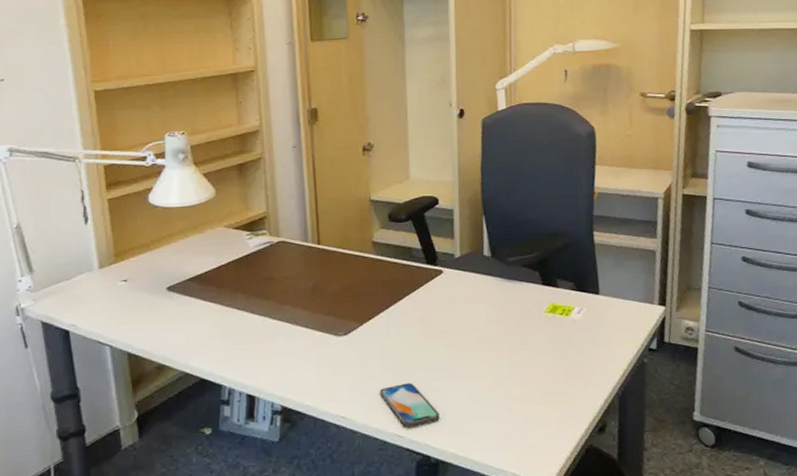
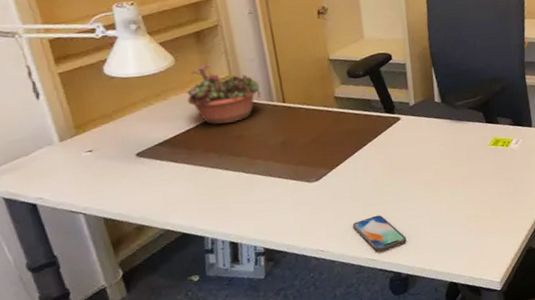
succulent planter: none [223,198,297,262] -> present [187,64,262,125]

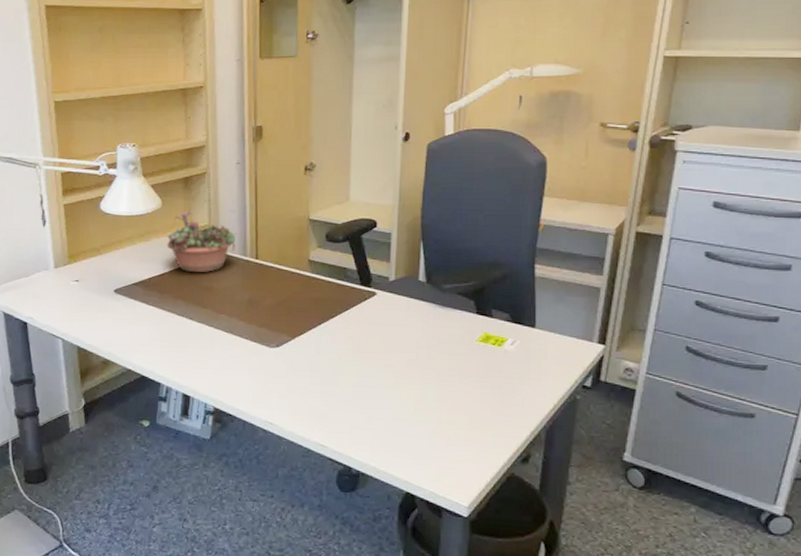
smartphone: present [352,215,407,251] -> none [306,397,363,438]

